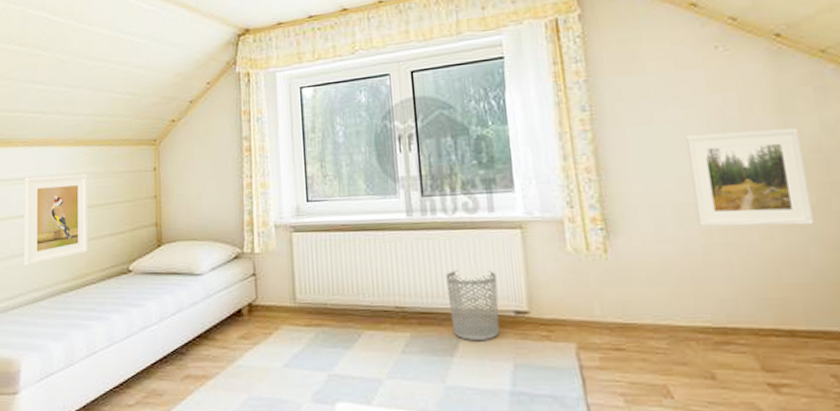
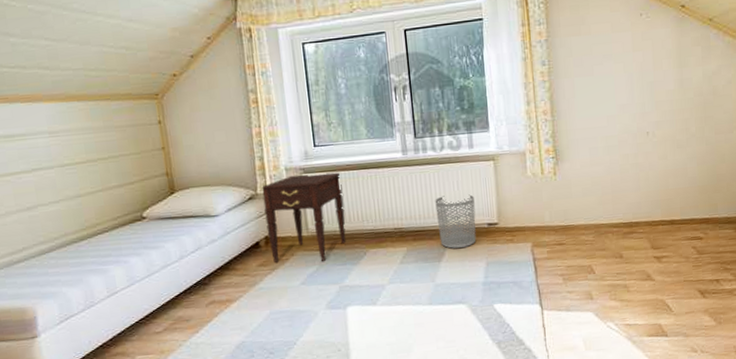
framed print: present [23,174,88,266] -> none [10,129,96,221]
nightstand: none [249,233,338,340] -> present [262,172,346,263]
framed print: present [686,128,814,227] -> none [616,78,692,152]

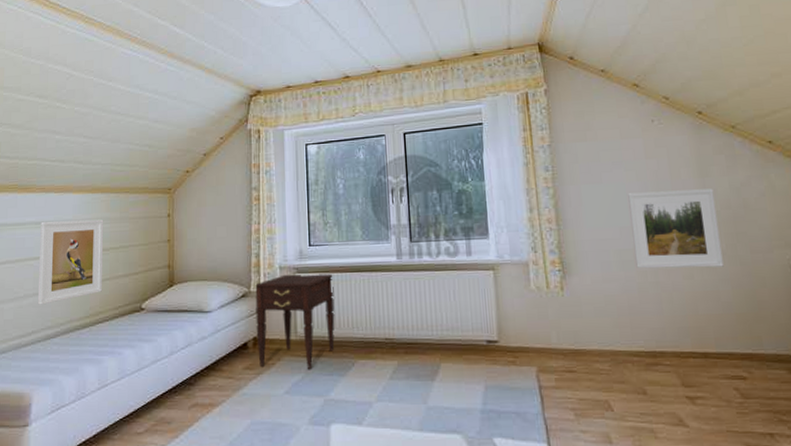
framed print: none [10,129,96,221] -> present [37,219,104,305]
waste bin: present [435,194,476,249] -> none [429,306,474,366]
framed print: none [616,78,692,152] -> present [628,188,724,269]

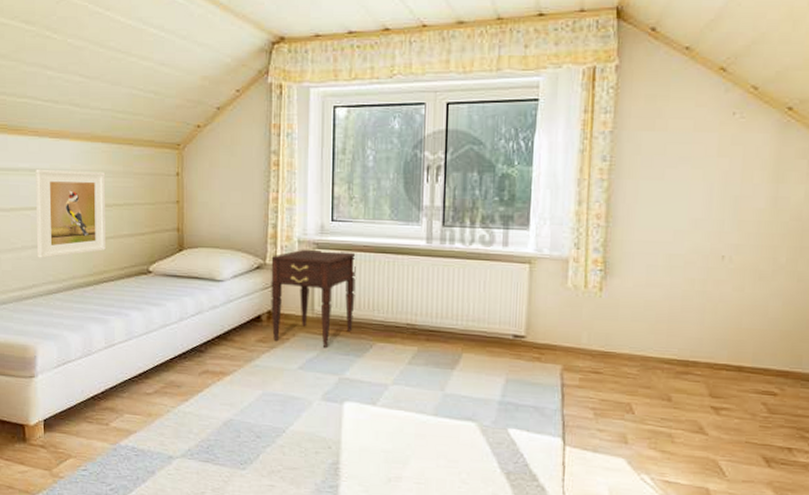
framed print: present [628,188,724,269] -> none [685,194,786,282]

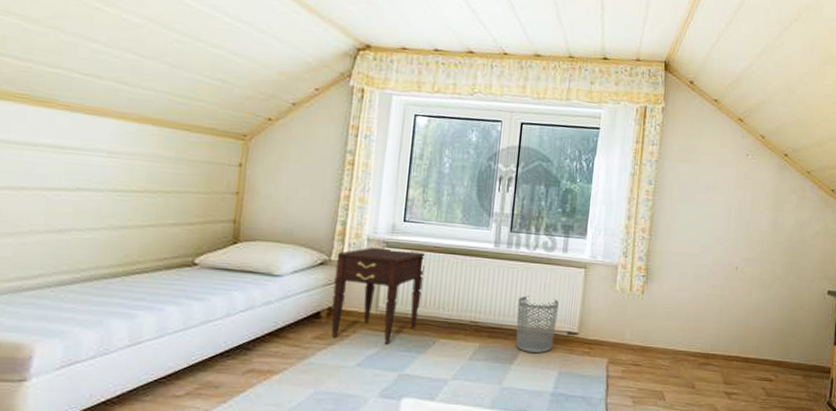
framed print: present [35,168,106,259] -> none [49,146,153,245]
waste bin: none [455,295,501,358] -> present [515,295,559,353]

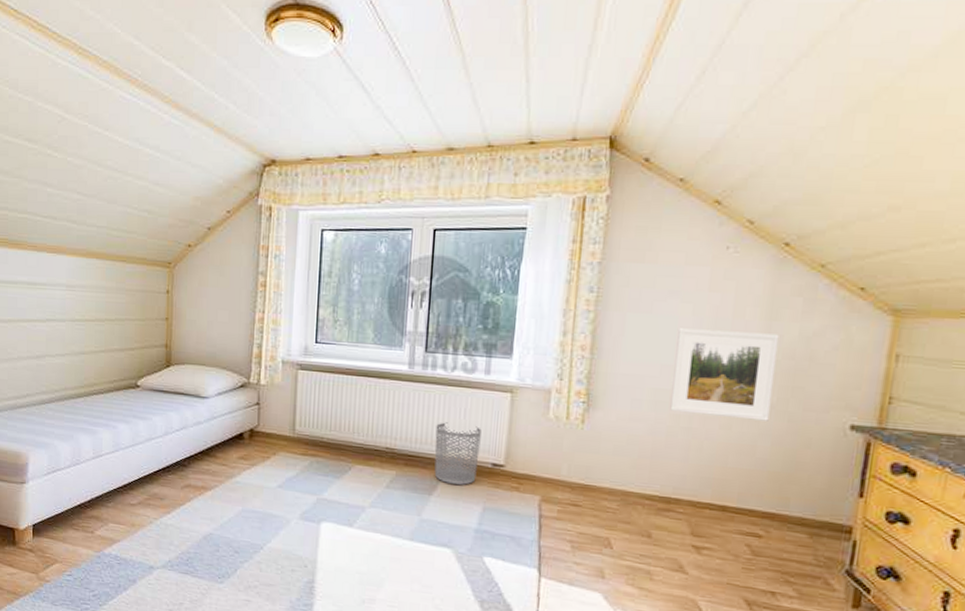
nightstand: present [331,247,425,344] -> none [253,369,338,467]
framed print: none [708,216,782,289] -> present [670,328,779,421]

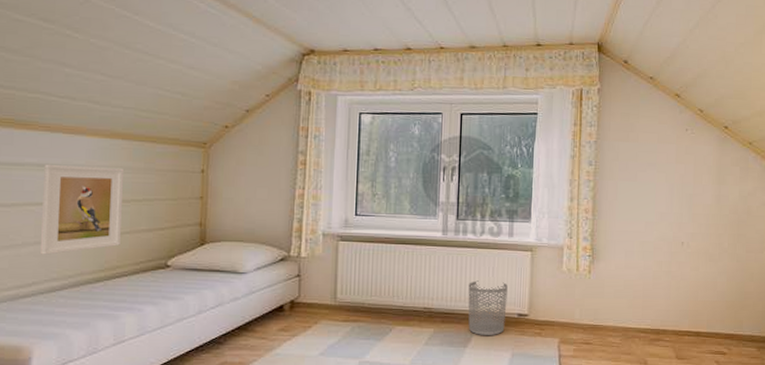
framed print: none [31,282,99,369] -> present [39,164,125,255]
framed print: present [670,328,779,421] -> none [654,192,726,262]

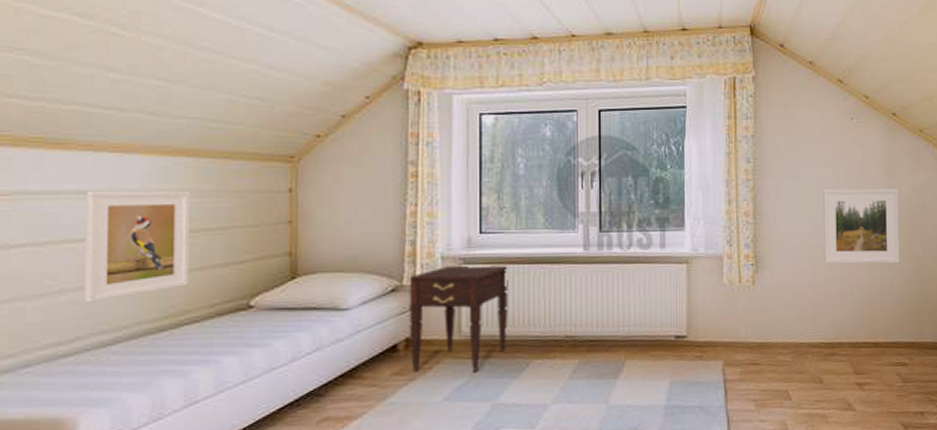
nightstand: none [294,241,377,333] -> present [409,265,508,372]
waste bin: present [468,281,508,335] -> none [617,301,662,364]
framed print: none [654,192,726,262] -> present [823,189,900,264]

